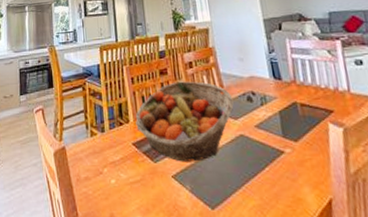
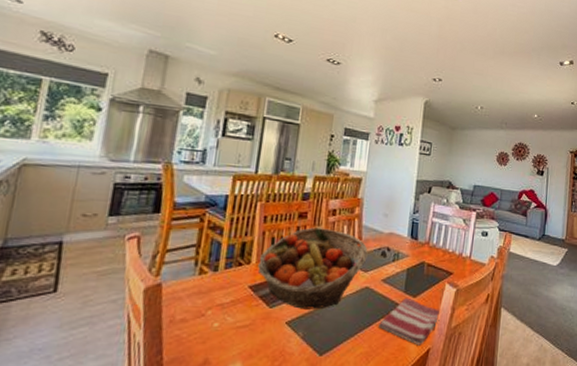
dish towel: none [264,143,334,196] -> present [379,298,441,346]

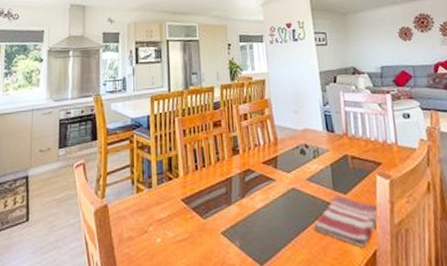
fruit basket: present [258,227,368,310] -> none [186,133,287,218]

